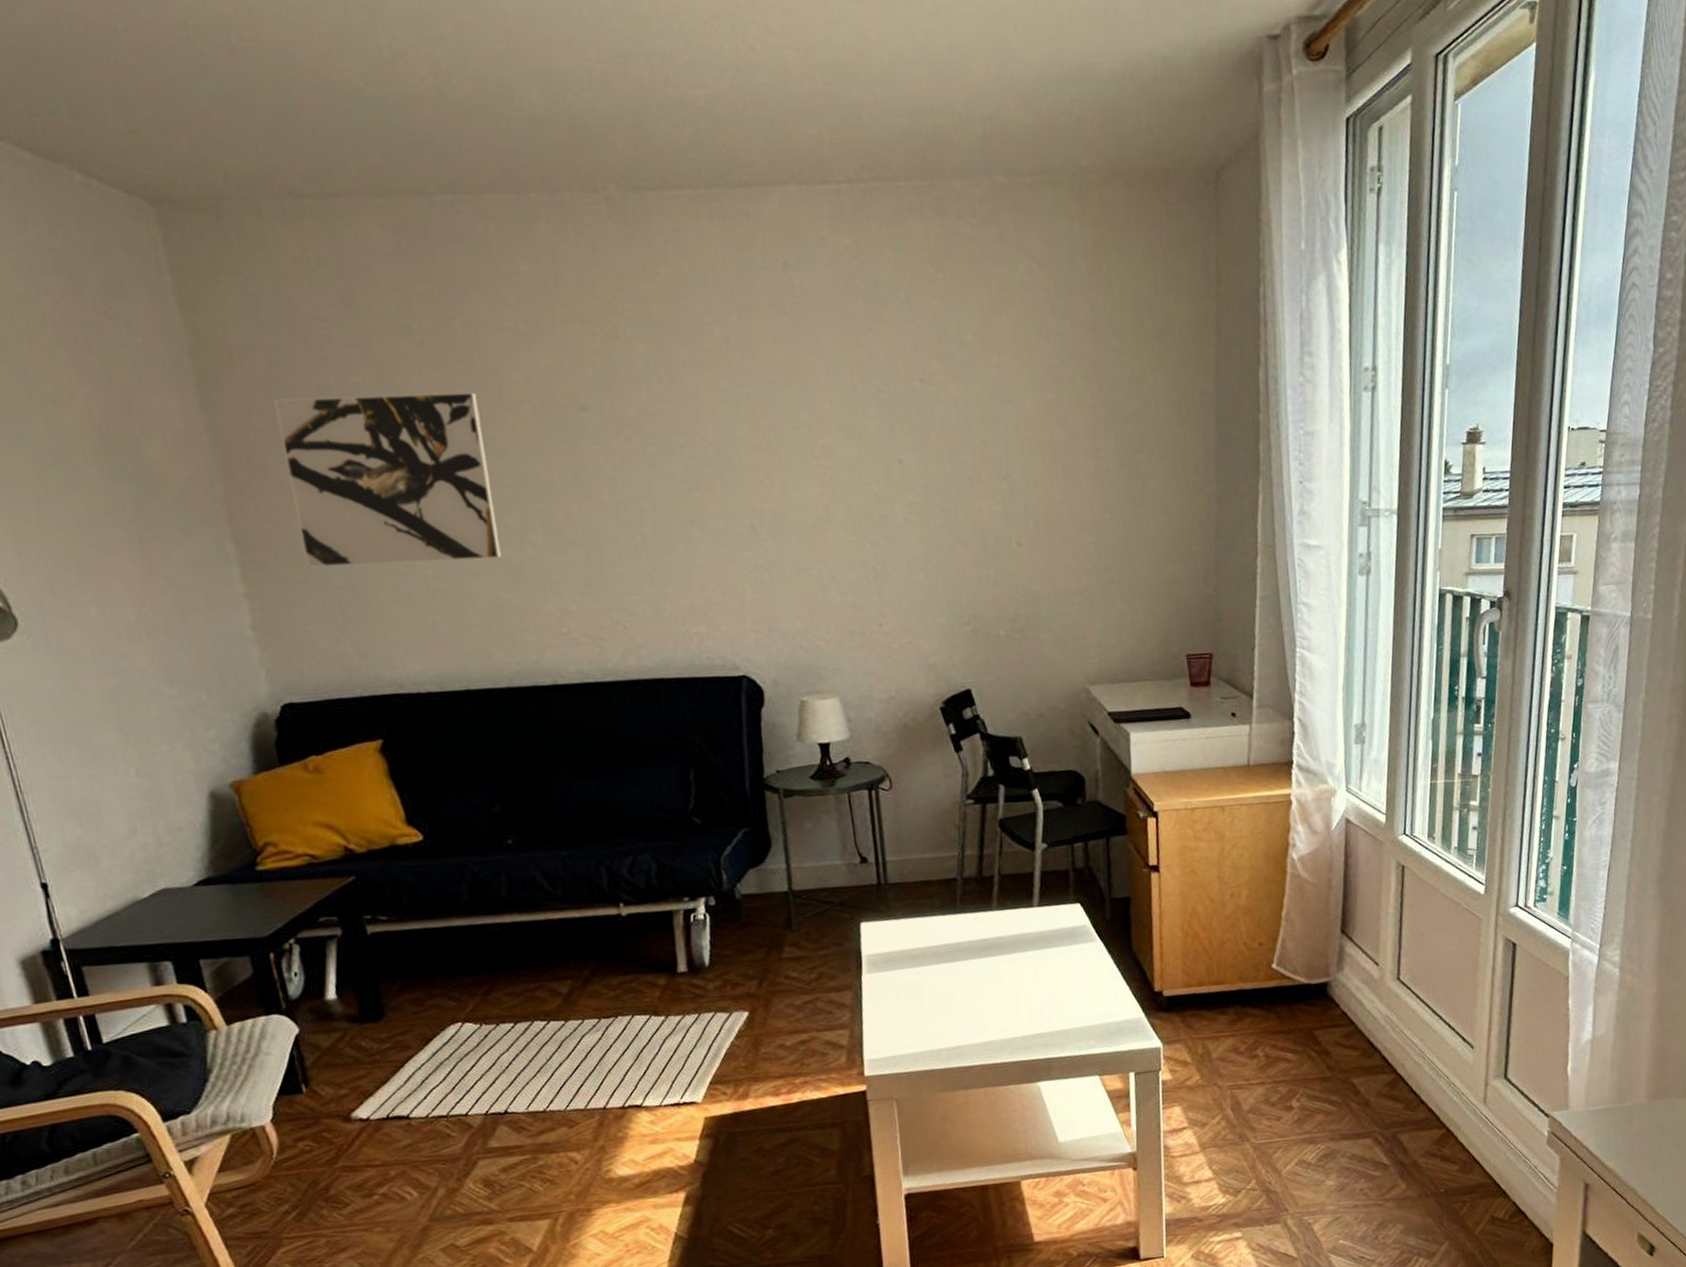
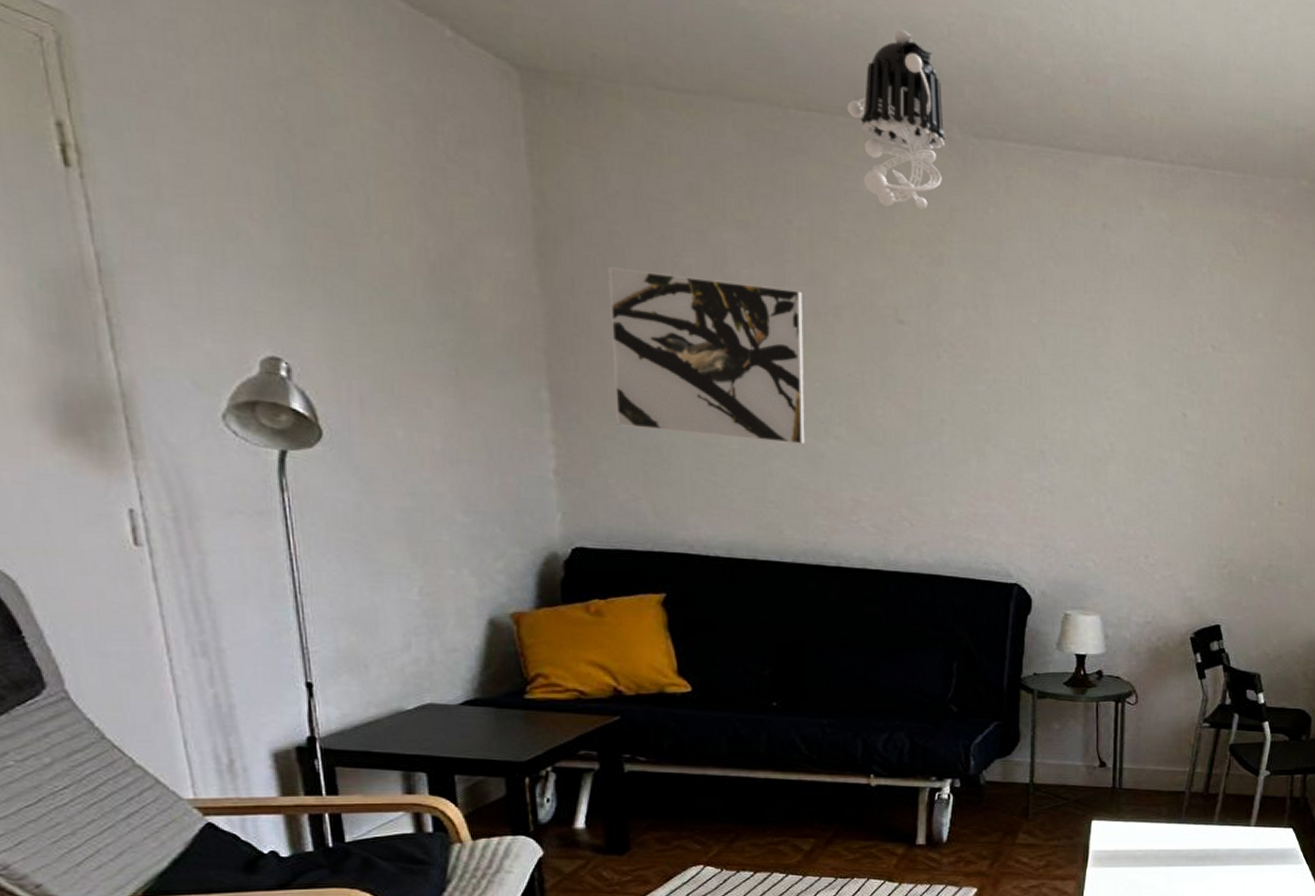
pendant lamp: none [493,86,605,285] -> present [847,29,946,210]

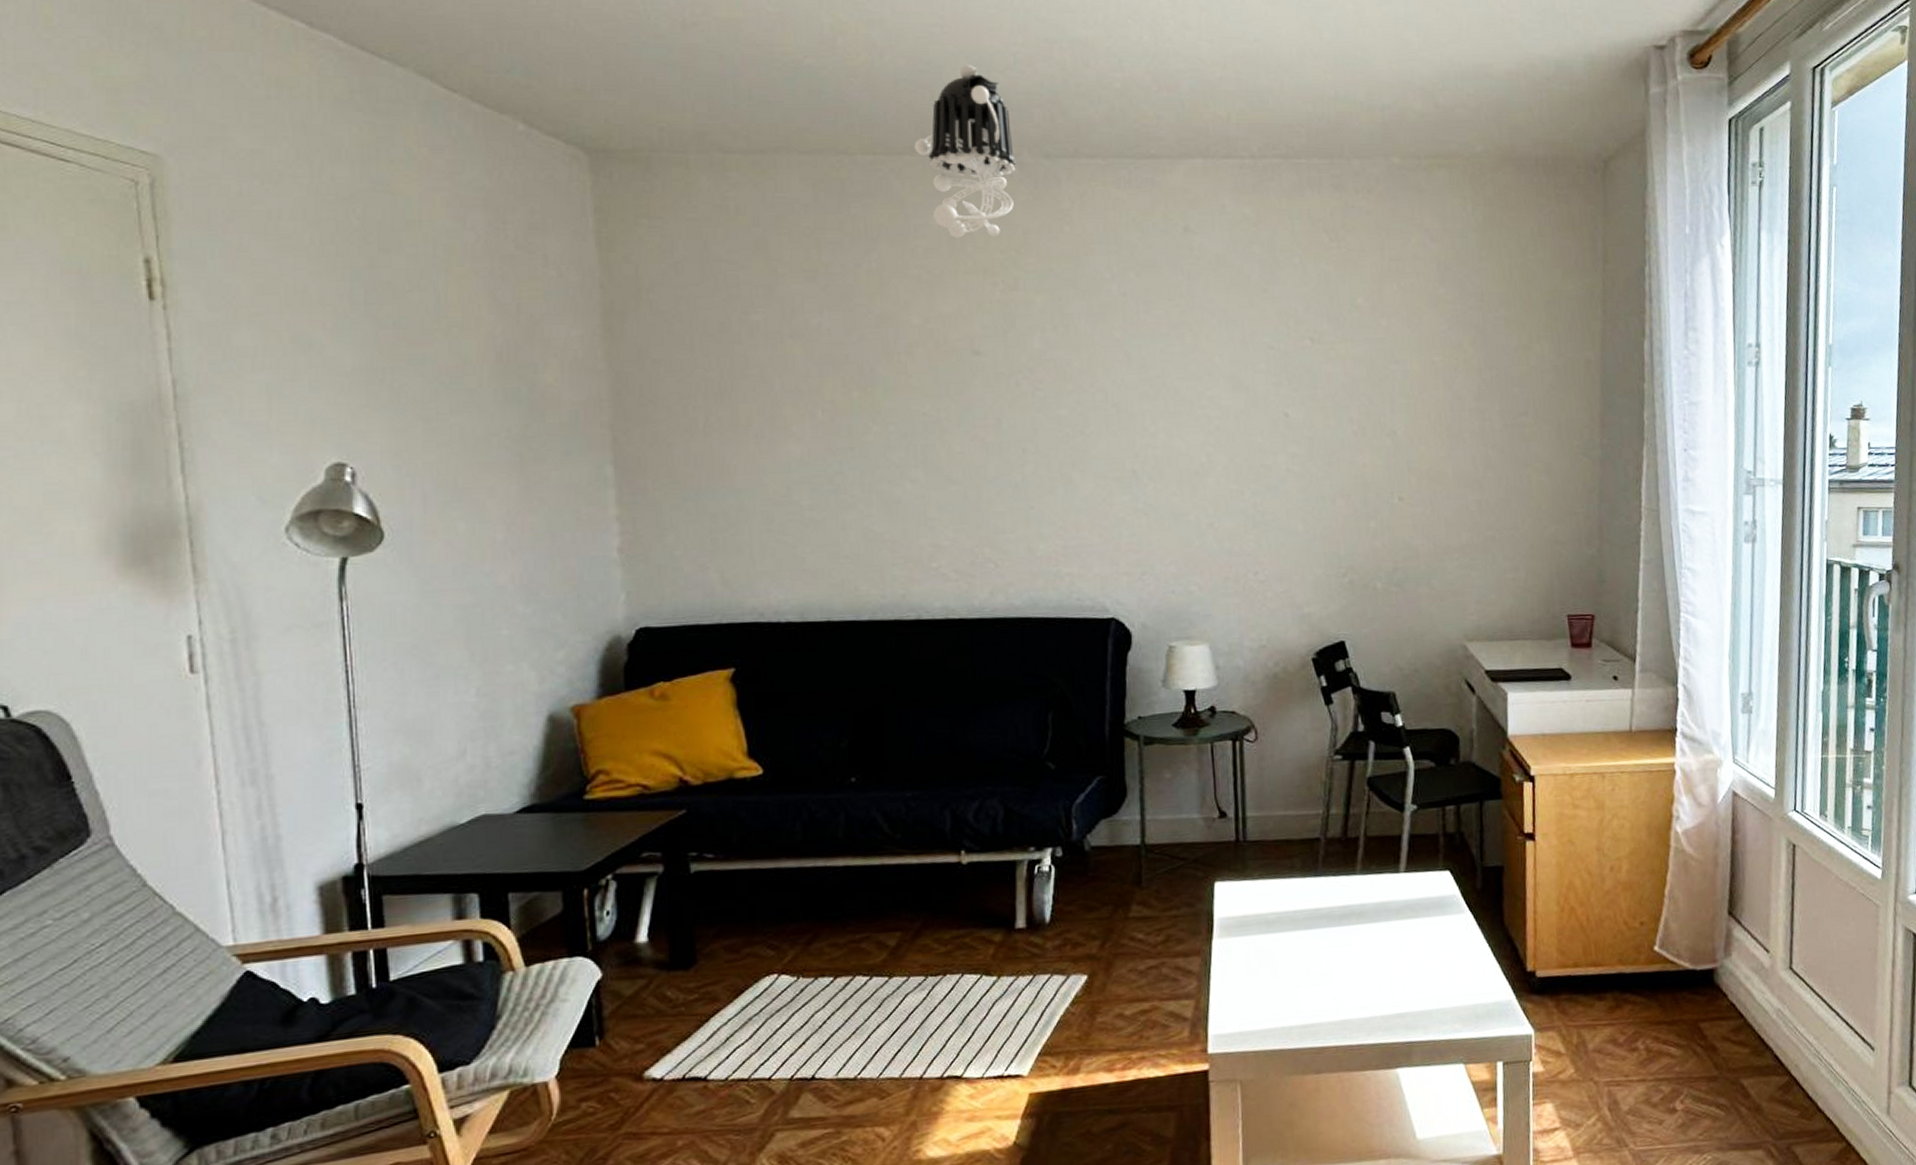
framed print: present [608,267,805,444] -> none [675,332,880,495]

